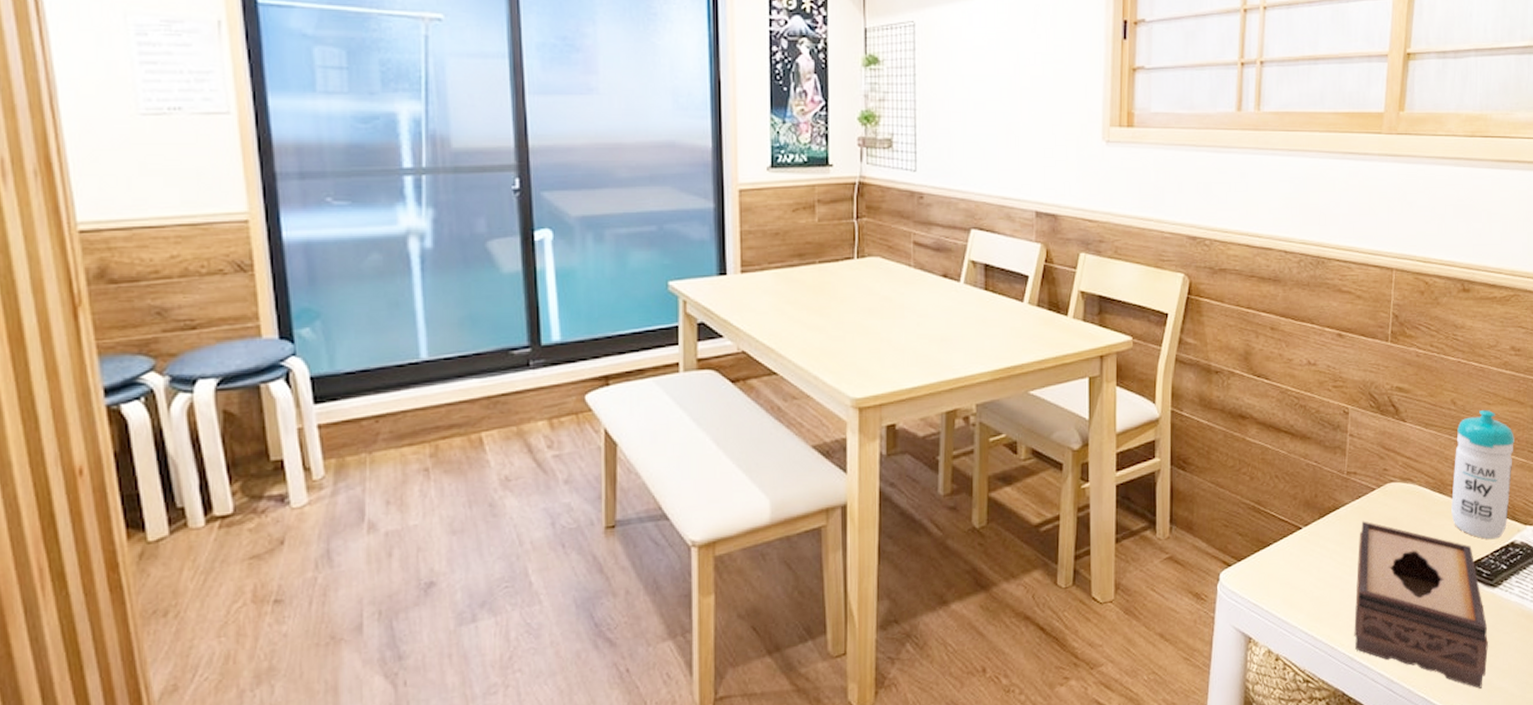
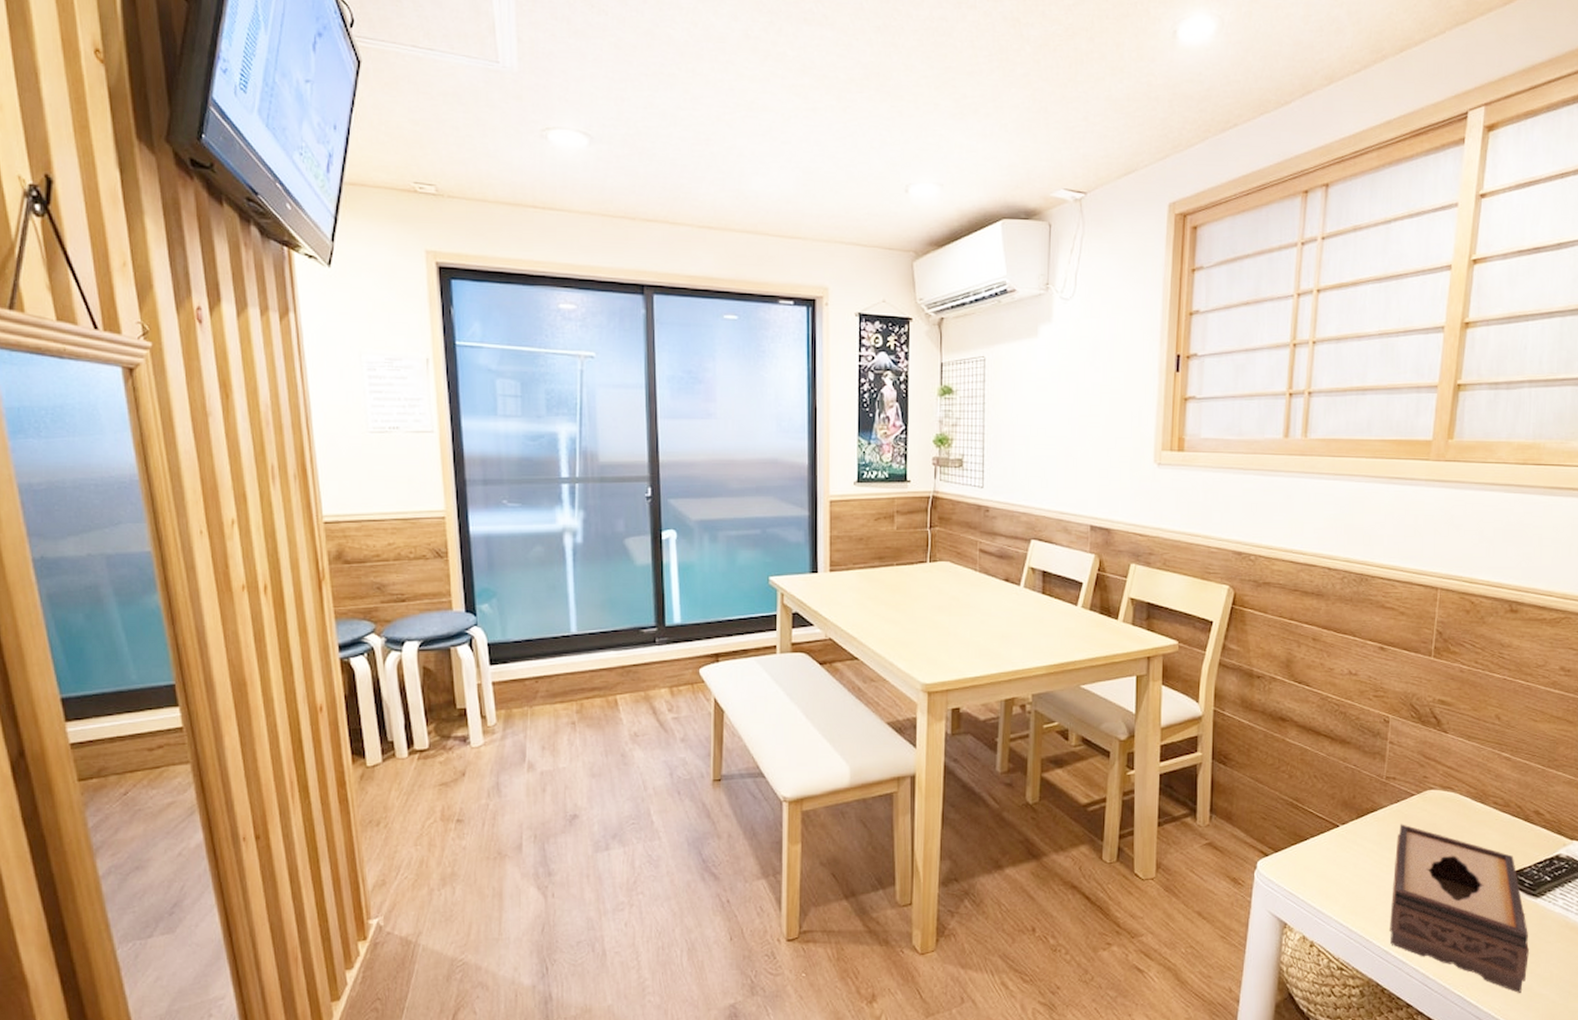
water bottle: present [1451,409,1514,539] -> none [1493,726,1562,851]

